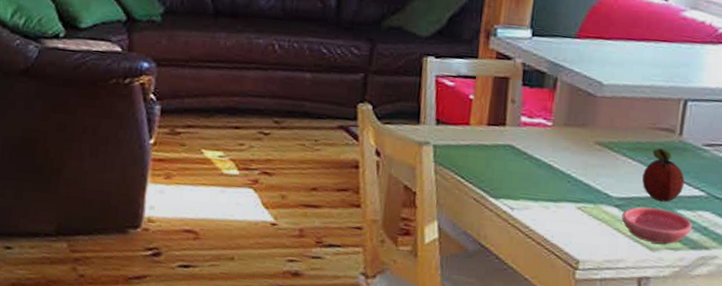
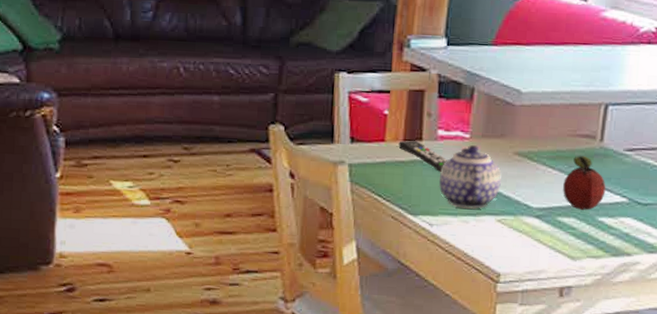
remote control: none [482,125,530,158] -> present [398,140,448,173]
teapot: none [520,133,582,195] -> present [438,145,501,209]
saucer: present [621,207,693,244] -> none [542,216,614,253]

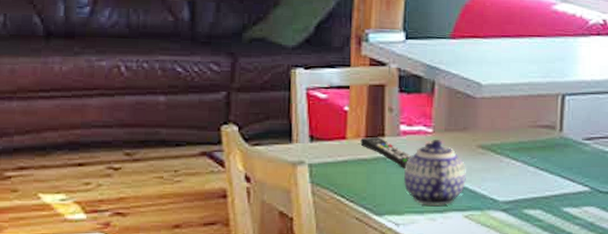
fruit: present [563,156,606,211] -> none [527,147,568,201]

